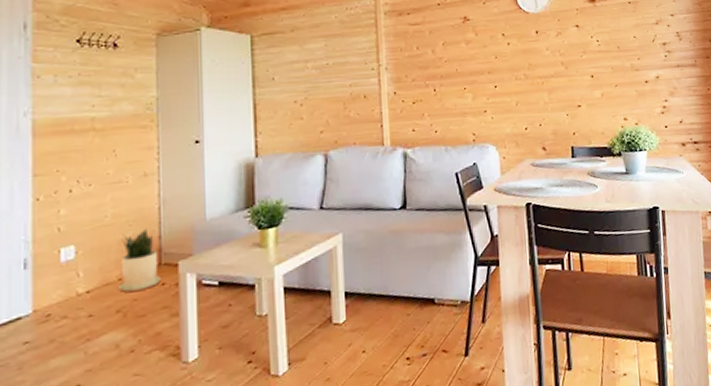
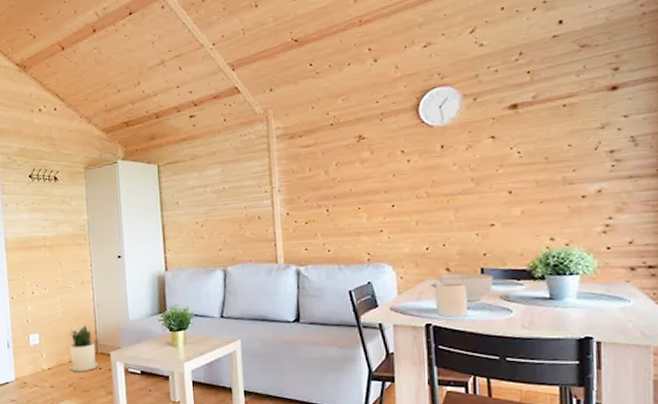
mug: none [533,161,562,196] -> present [434,282,469,318]
bowl: none [535,151,582,180] -> present [438,272,493,302]

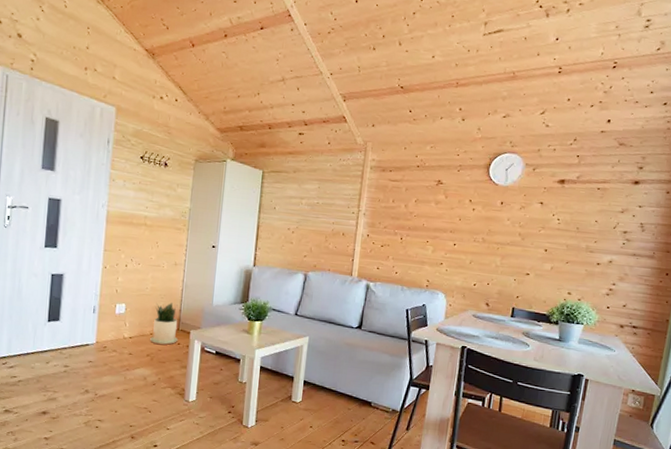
mug: present [434,282,469,318] -> none [472,314,499,345]
bowl: present [438,272,493,302] -> none [478,307,521,334]

